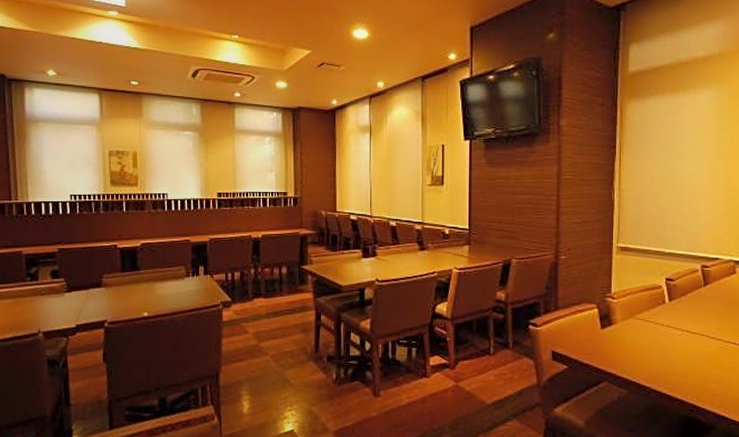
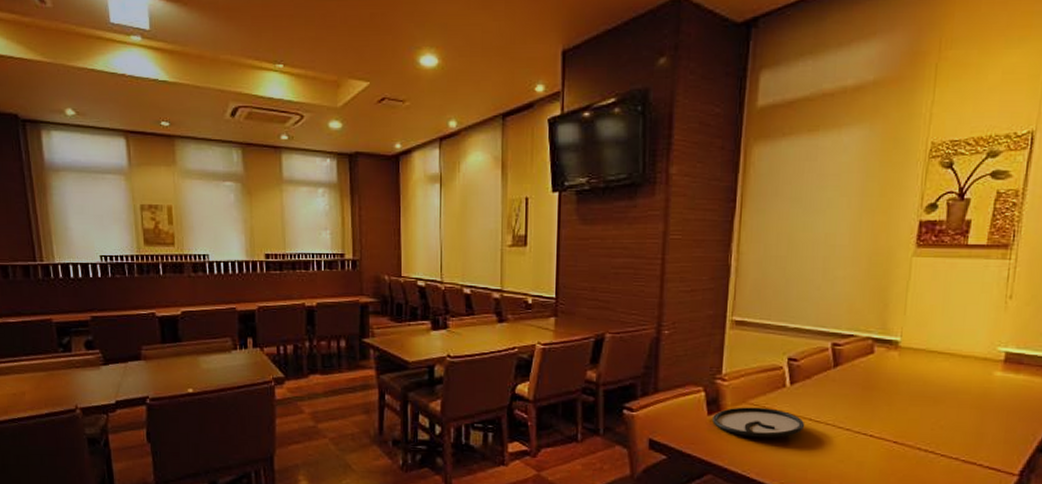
plate: none [605,321,684,348] -> present [712,407,805,438]

